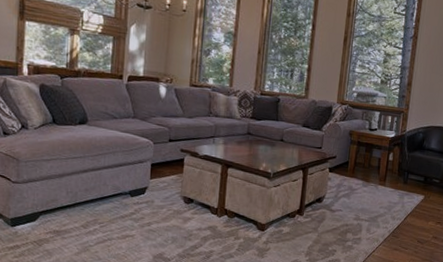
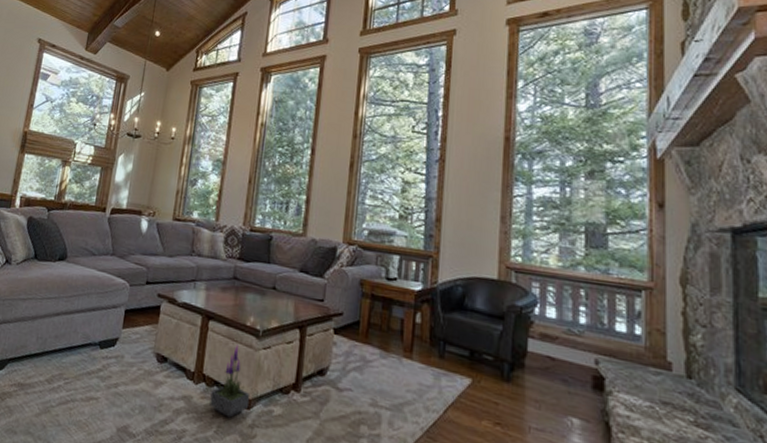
potted plant: none [231,184,265,238] -> present [209,344,251,418]

